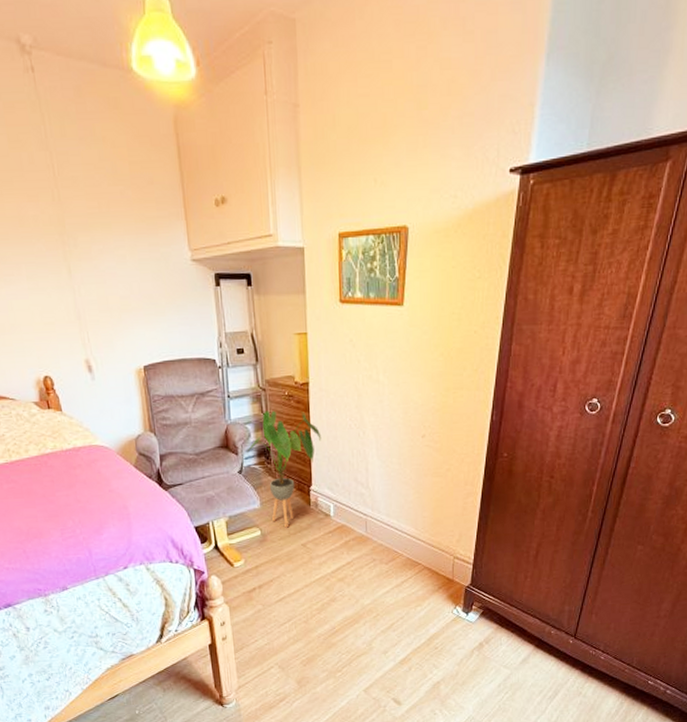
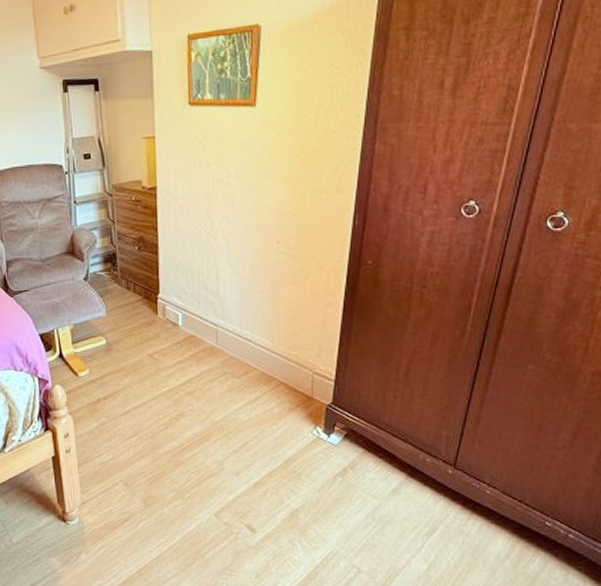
house plant: present [247,410,322,528] -> none [93,216,170,337]

